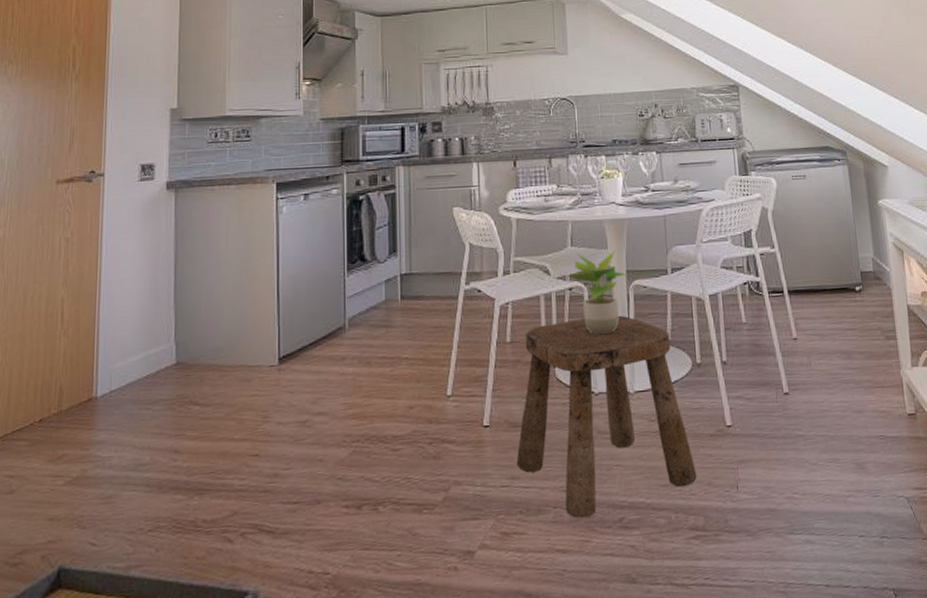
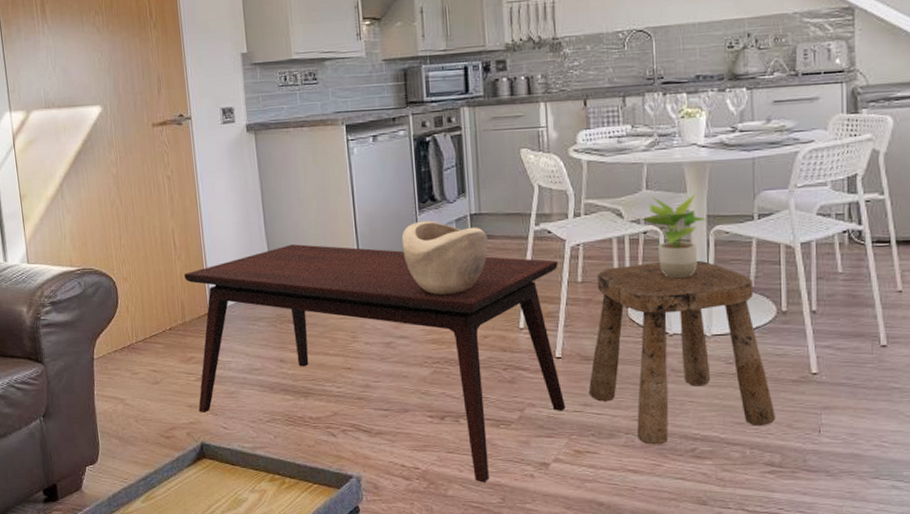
coffee table: none [61,312,493,583] -> present [184,244,566,482]
decorative bowl: none [327,282,417,363] -> present [401,220,488,295]

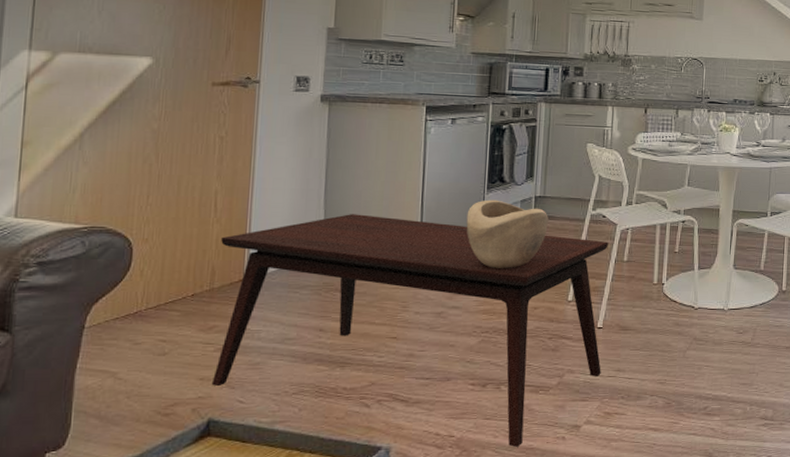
stool: present [588,260,776,445] -> none [622,246,771,405]
potted plant: present [641,194,707,279] -> none [681,192,733,261]

